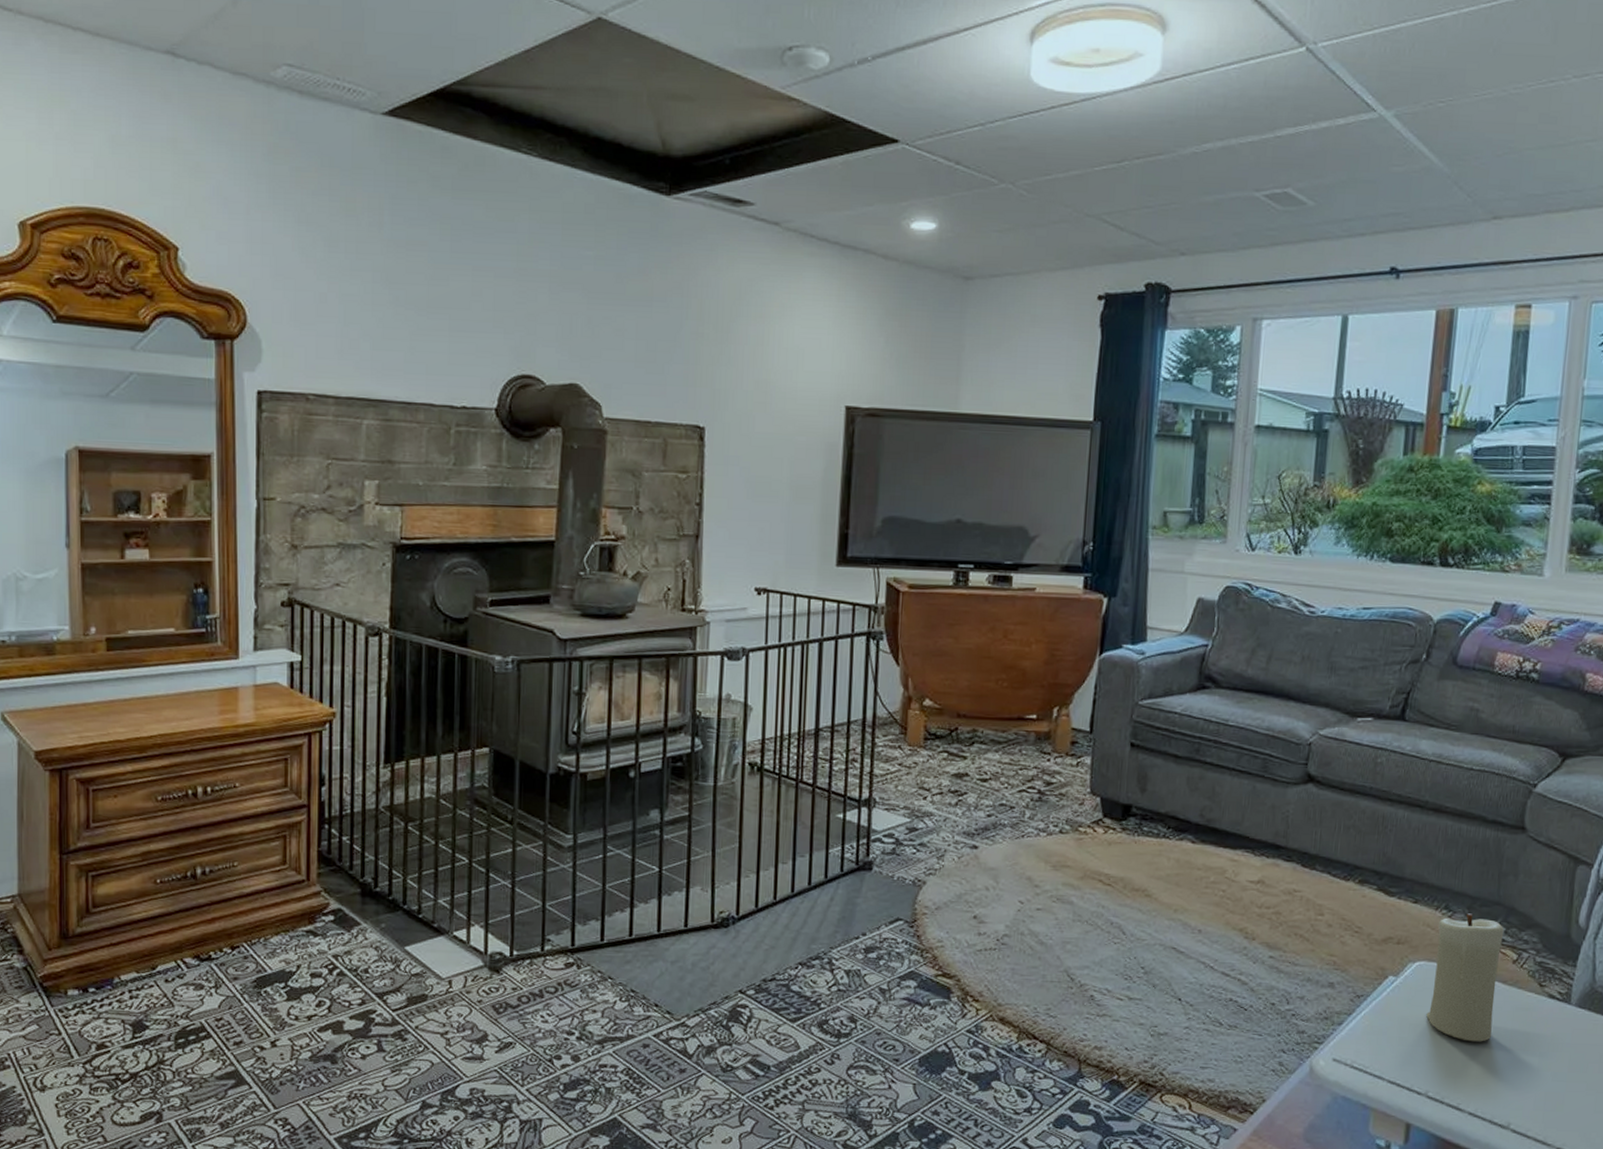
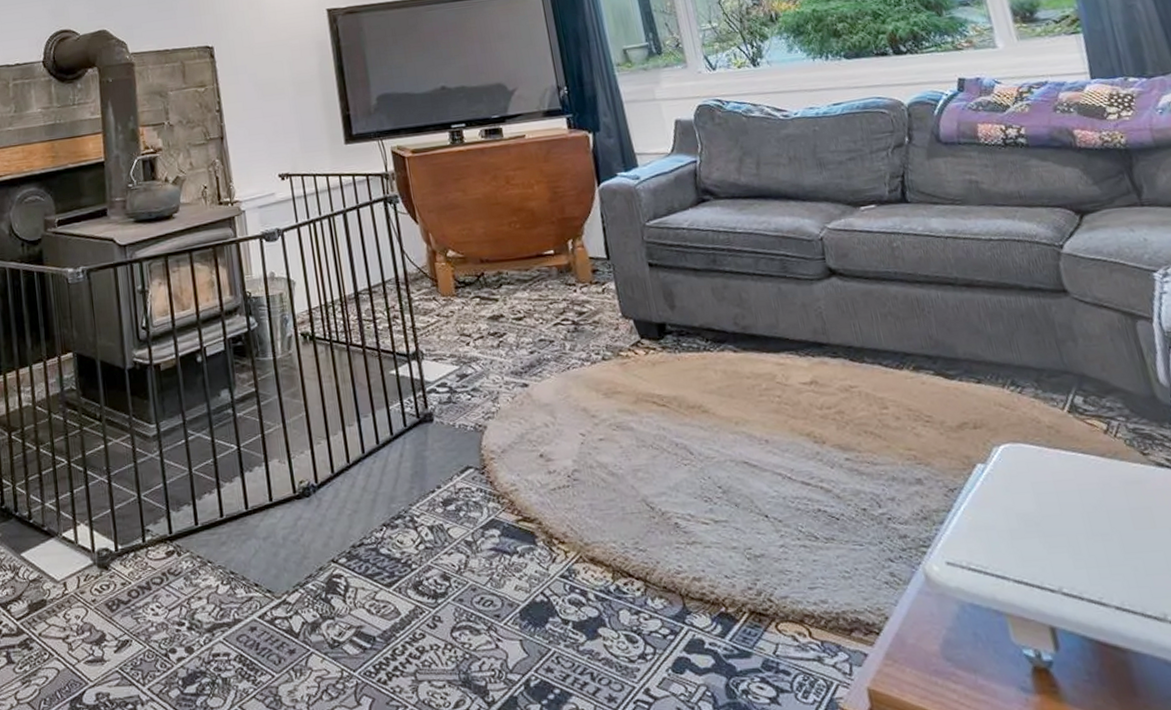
candle: present [1426,913,1504,1042] -> none [1009,386,1110,526]

